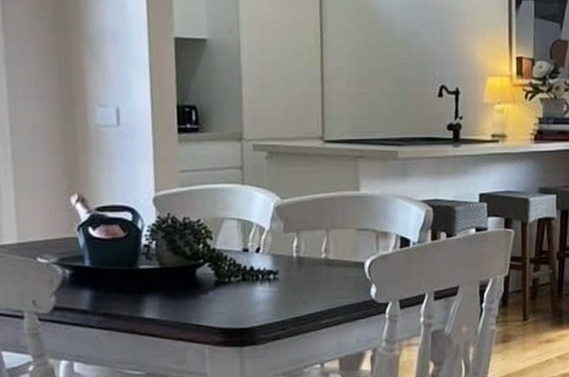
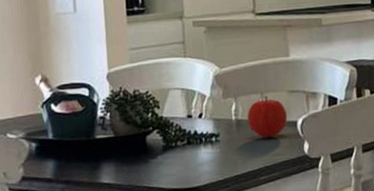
fruit: none [310,232,355,279] -> present [247,96,288,138]

